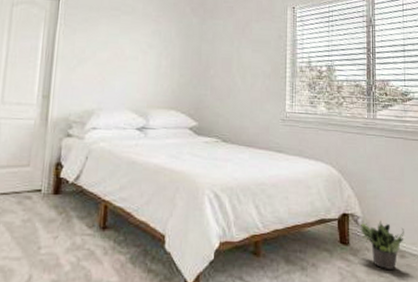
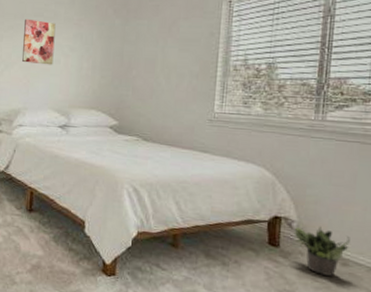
wall art: none [97,12,134,62] -> present [22,18,56,65]

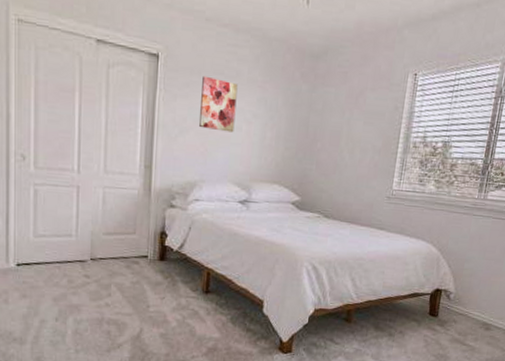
potted plant: present [294,226,350,277] -> none [450,296,494,340]

